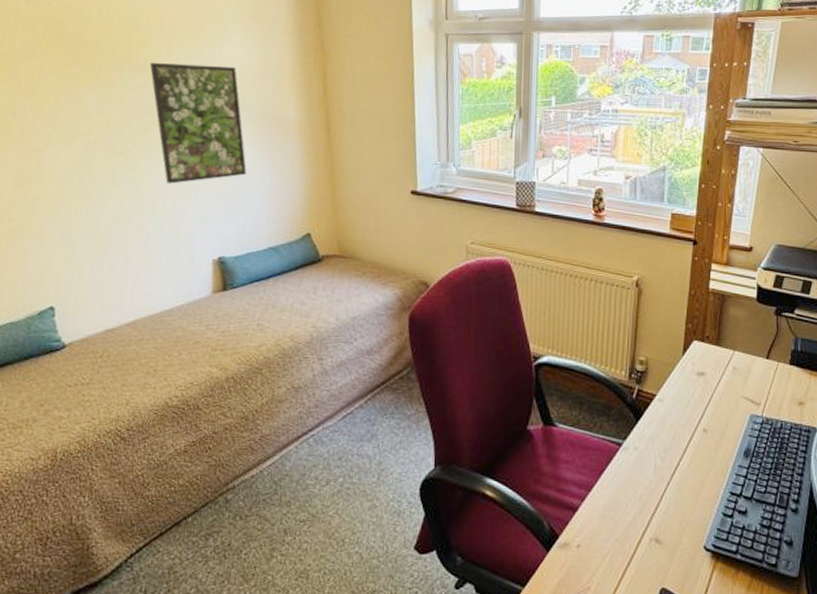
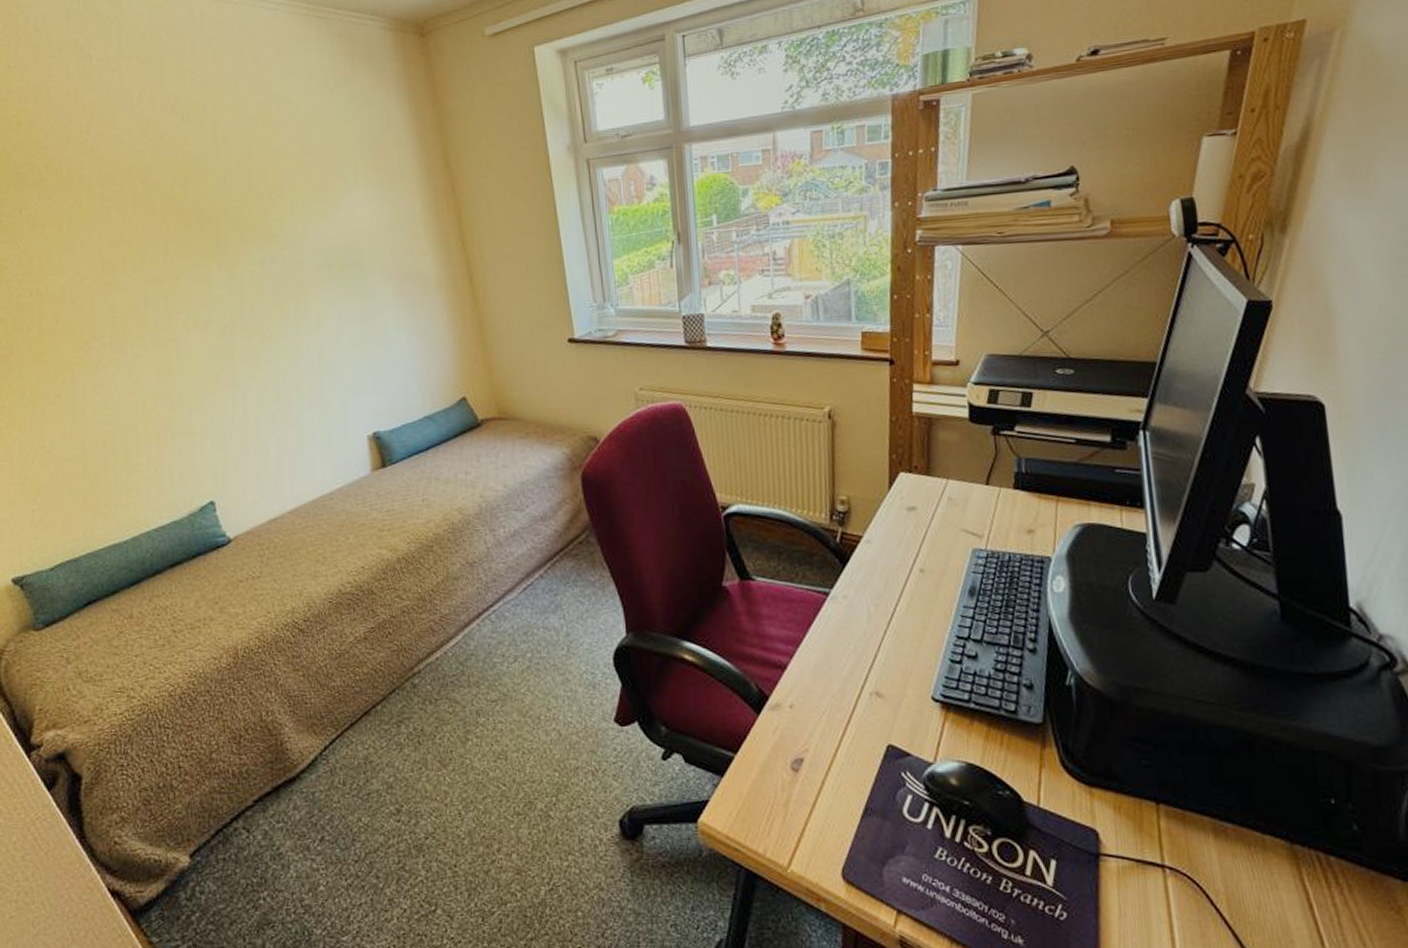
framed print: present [149,63,247,184] -> none [275,225,390,360]

